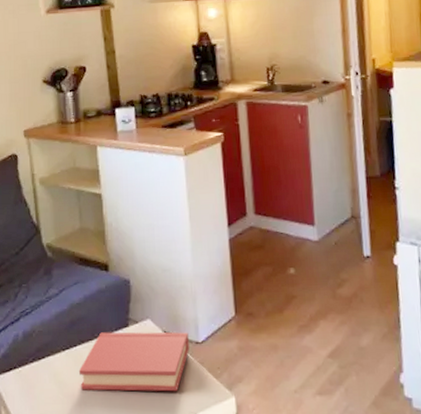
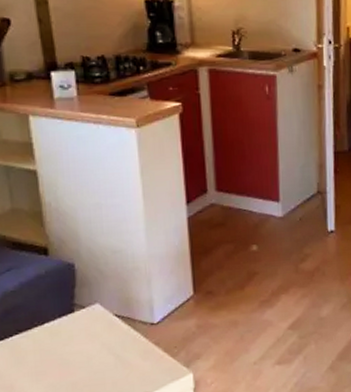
hardback book: present [78,332,189,392] -> none [16,314,144,381]

